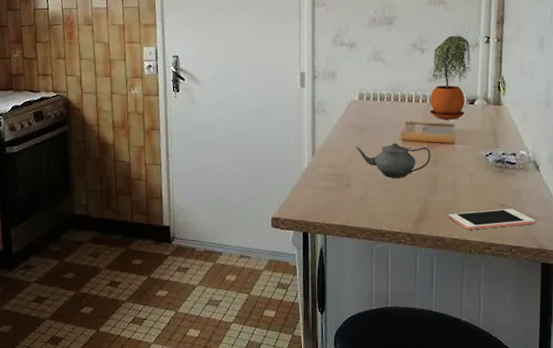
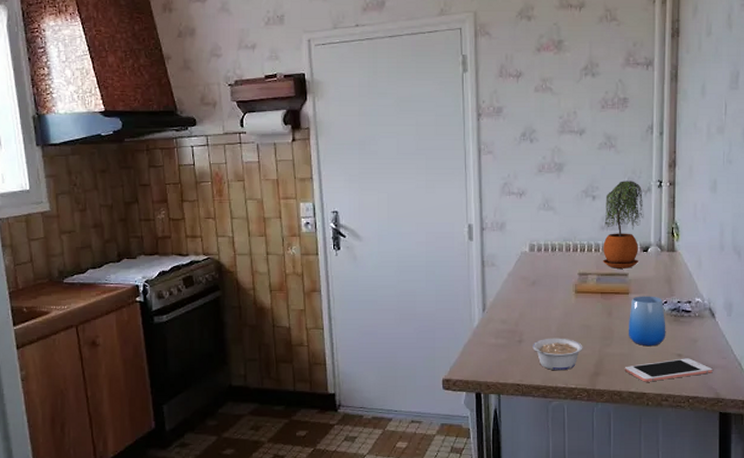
teapot: present [356,143,431,178] -> none [528,295,605,332]
legume: none [359,183,408,215] -> present [532,338,583,371]
cup: none [453,146,491,196] -> present [629,296,666,347]

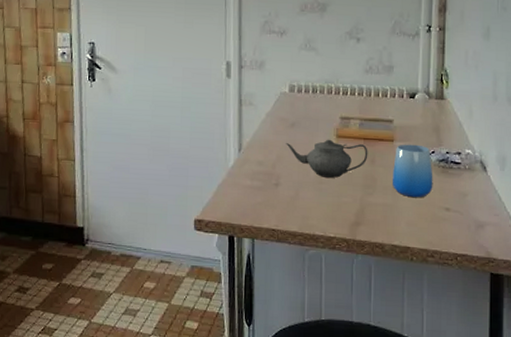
teapot: none [528,295,605,332] -> present [286,139,368,178]
legume: present [532,338,583,371] -> none [290,183,343,218]
potted plant: present [603,181,644,269] -> none [367,24,411,115]
cell phone: present [624,358,713,382] -> none [387,212,484,236]

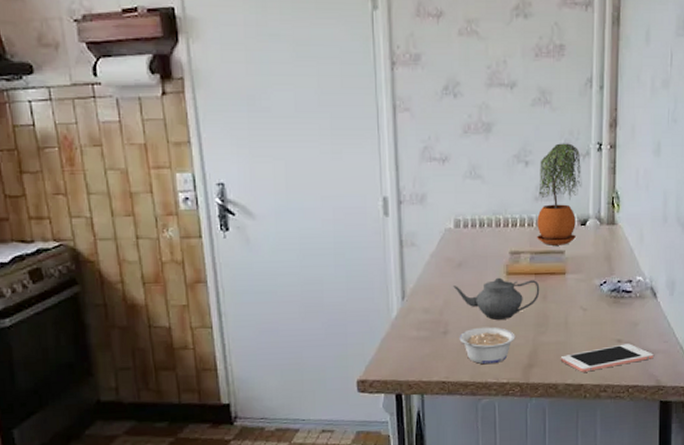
legume: none [290,183,343,218] -> present [459,326,515,365]
potted plant: none [367,24,411,115] -> present [537,143,582,246]
cell phone: none [387,212,484,236] -> present [560,343,654,372]
cup: present [393,144,433,198] -> none [565,275,605,333]

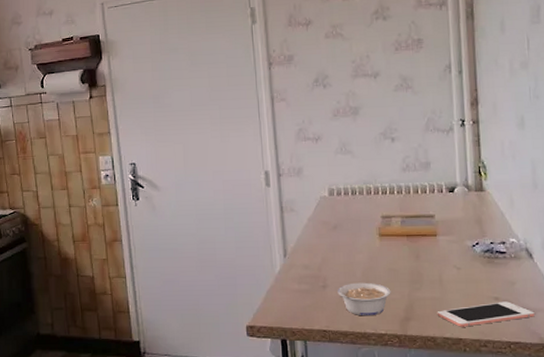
teapot: present [453,277,540,320] -> none [330,238,413,276]
potted plant: present [537,143,582,246] -> none [405,121,448,210]

